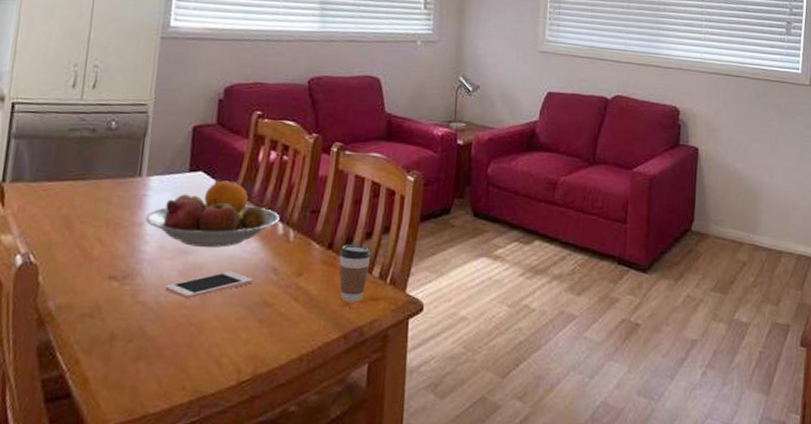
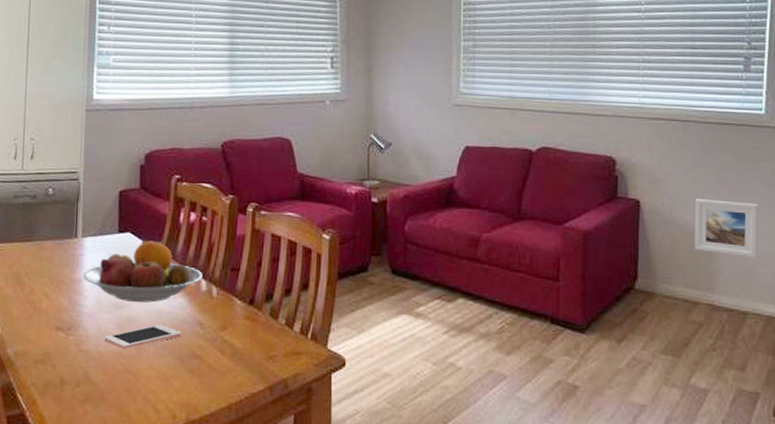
coffee cup: present [338,244,371,302] -> none [260,301,291,356]
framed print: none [742,147,794,202] -> present [694,199,759,258]

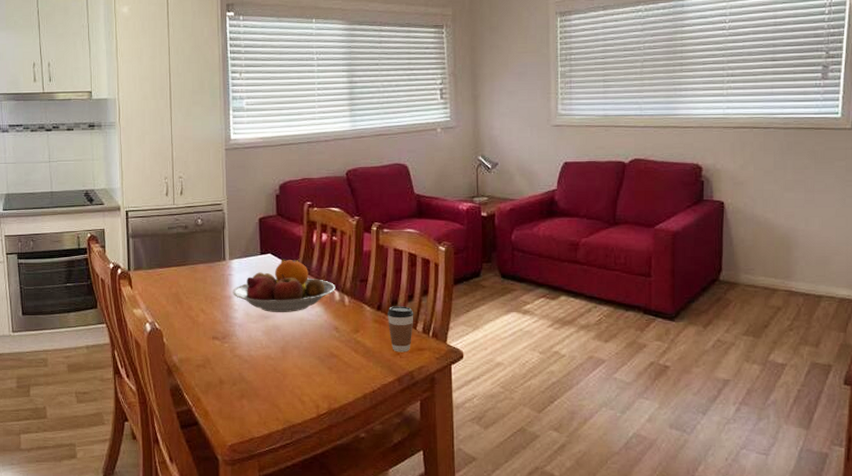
cell phone: present [104,324,182,349] -> none [254,330,320,352]
coffee cup: none [260,301,291,356] -> present [387,306,414,352]
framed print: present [694,199,759,258] -> none [774,197,834,247]

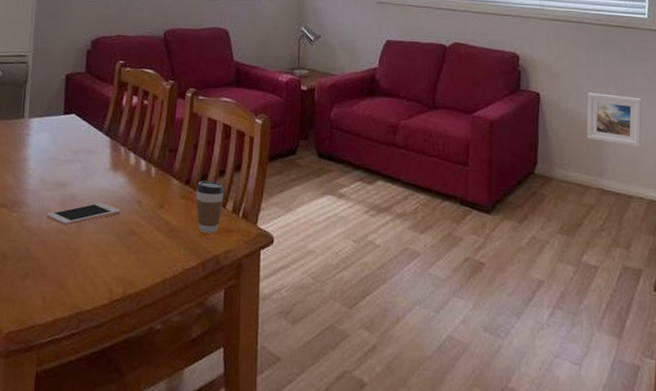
fruit bowl: present [232,259,335,312] -> none [28,121,142,181]
cell phone: none [254,330,320,352] -> present [46,202,121,226]
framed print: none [774,197,834,247] -> present [587,92,642,147]

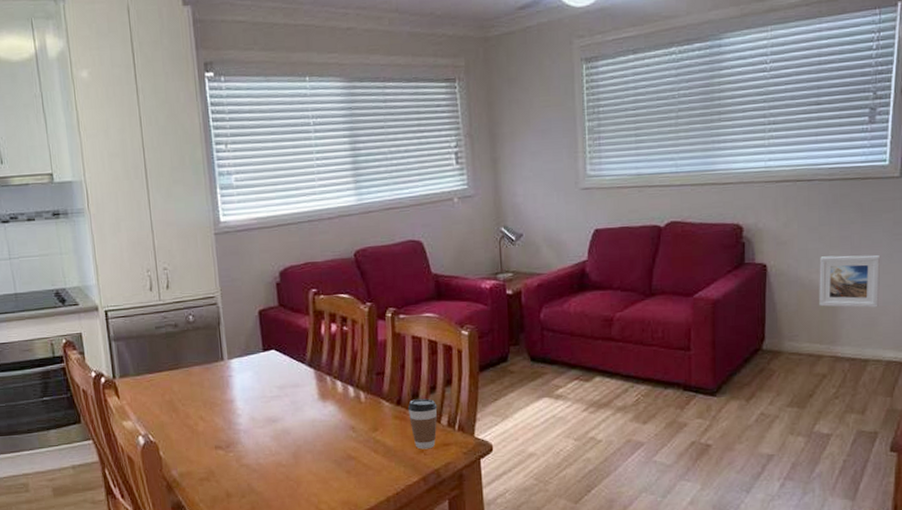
cell phone: present [46,202,121,226] -> none [262,432,336,459]

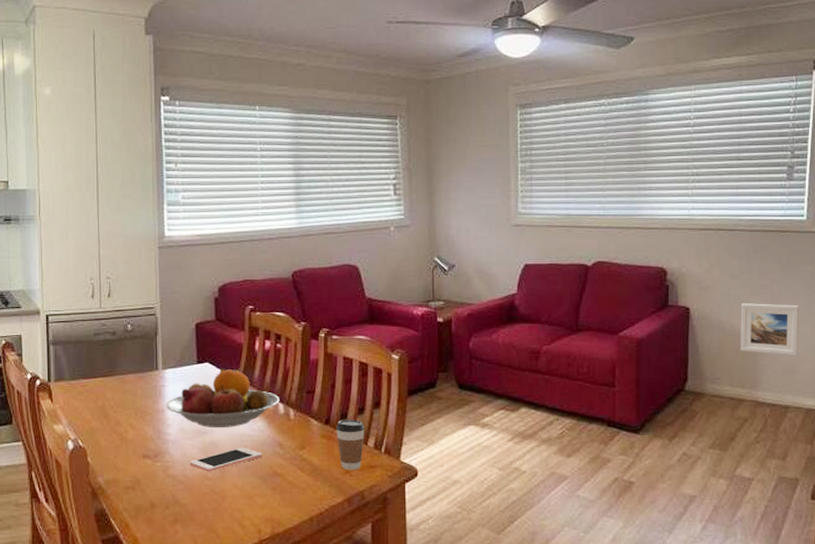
fruit bowl: none [234,354,349,415] -> present [166,368,280,427]
cell phone: none [262,432,336,459] -> present [189,447,263,472]

